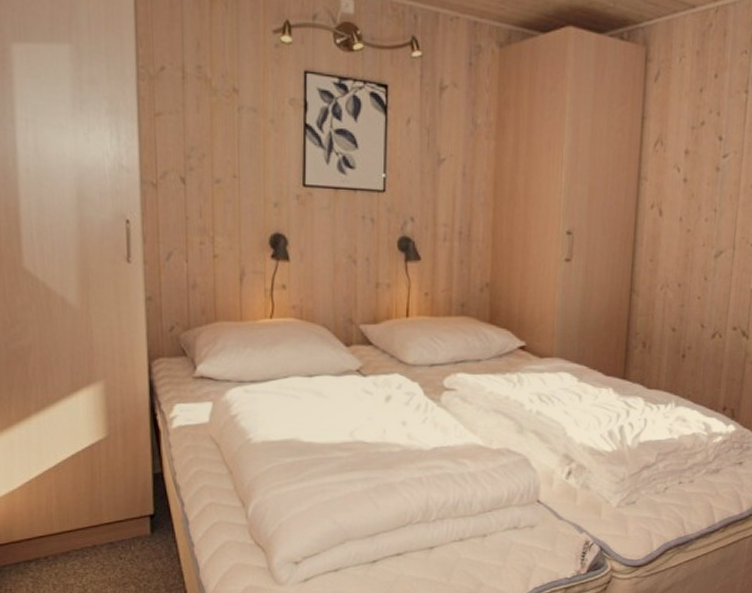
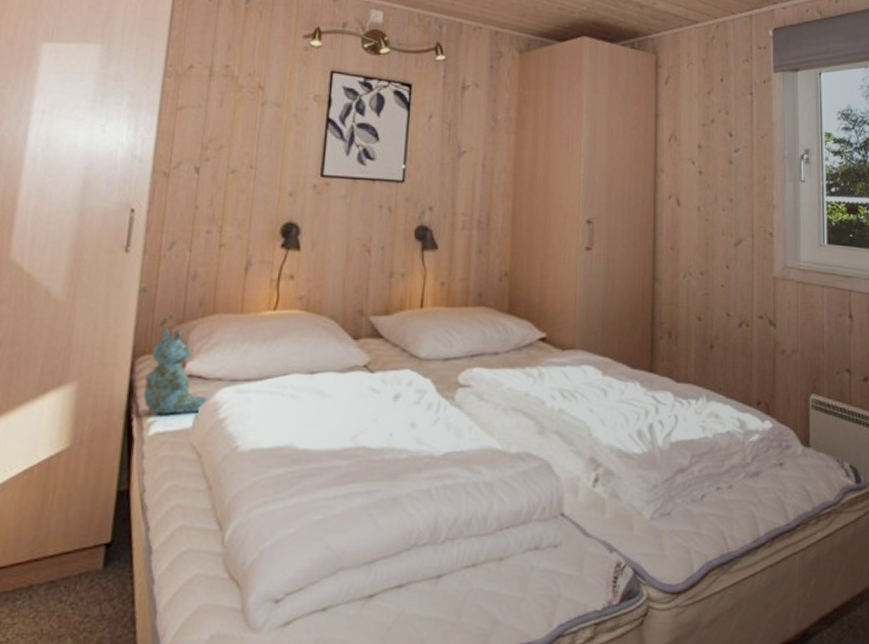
stuffed bear: none [162,334,223,411] -> present [143,328,211,415]

